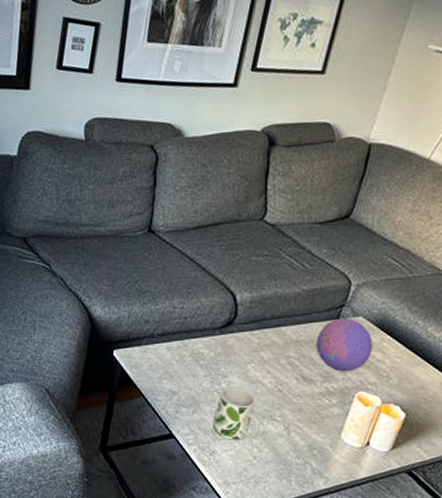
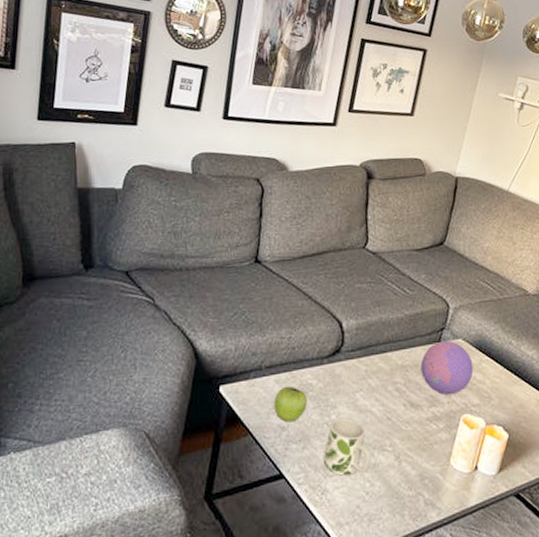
fruit: none [166,354,198,388] -> present [274,386,307,423]

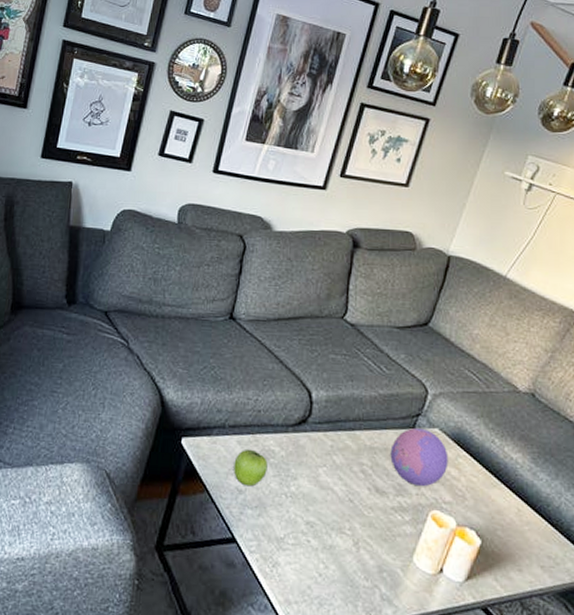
mug: present [323,417,371,476] -> none [277,490,328,552]

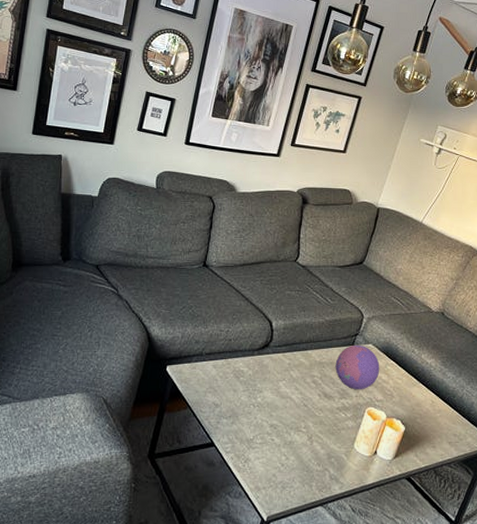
fruit: present [234,449,268,487] -> none [211,371,238,401]

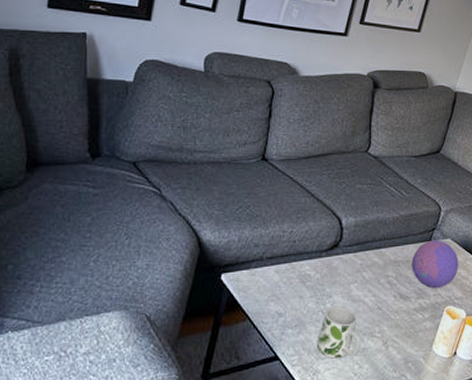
mug: none [248,401,288,449] -> present [316,306,361,359]

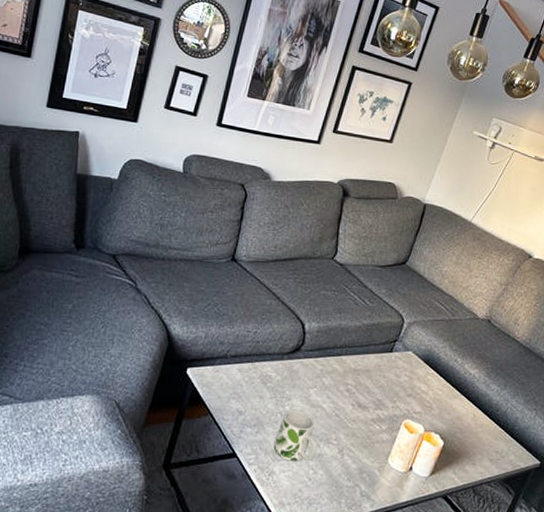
decorative ball: present [411,240,459,289] -> none [371,351,420,401]

